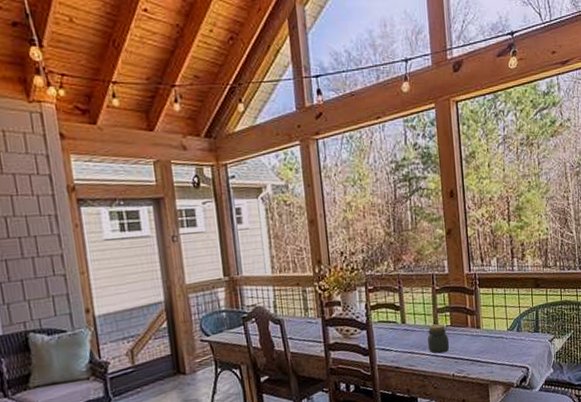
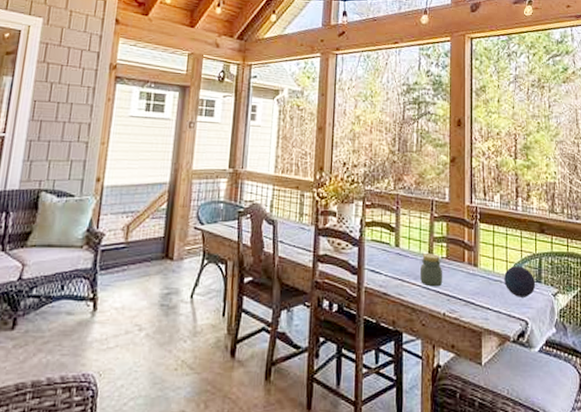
decorative orb: none [505,321,534,349] -> present [504,266,536,297]

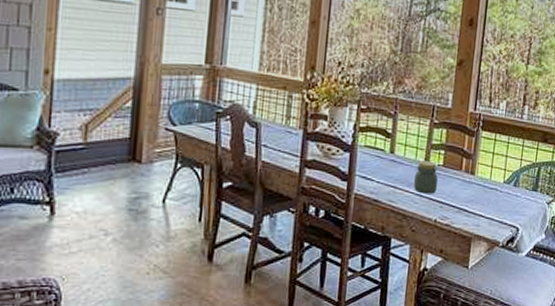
decorative orb: present [504,266,536,297] -> none [500,174,532,205]

